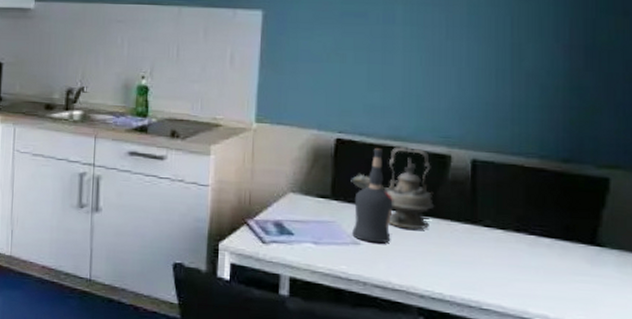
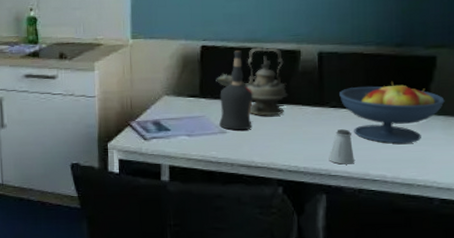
saltshaker: none [480,254,511,298] -> present [329,129,354,165]
fruit bowl: none [495,203,619,279] -> present [339,81,445,144]

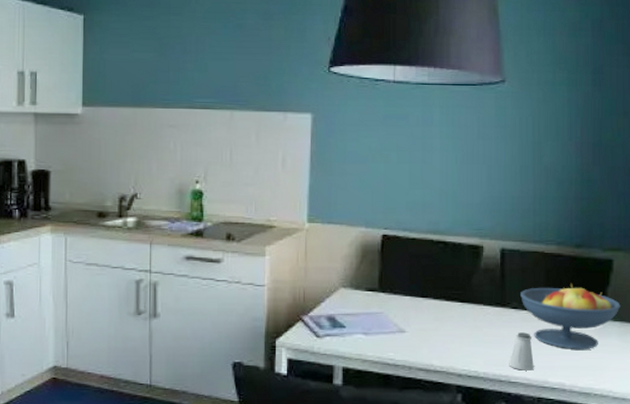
teapot: present [216,47,288,116] -> none [396,240,470,315]
liquor bottle: present [219,50,253,131] -> none [398,242,434,330]

